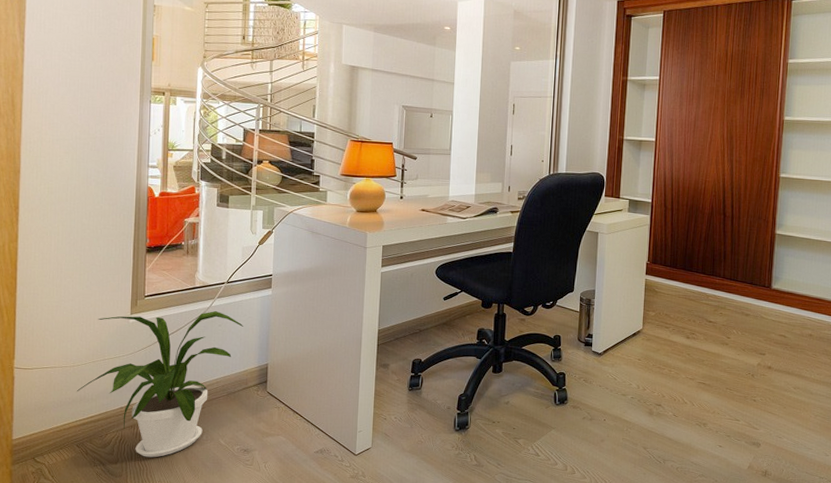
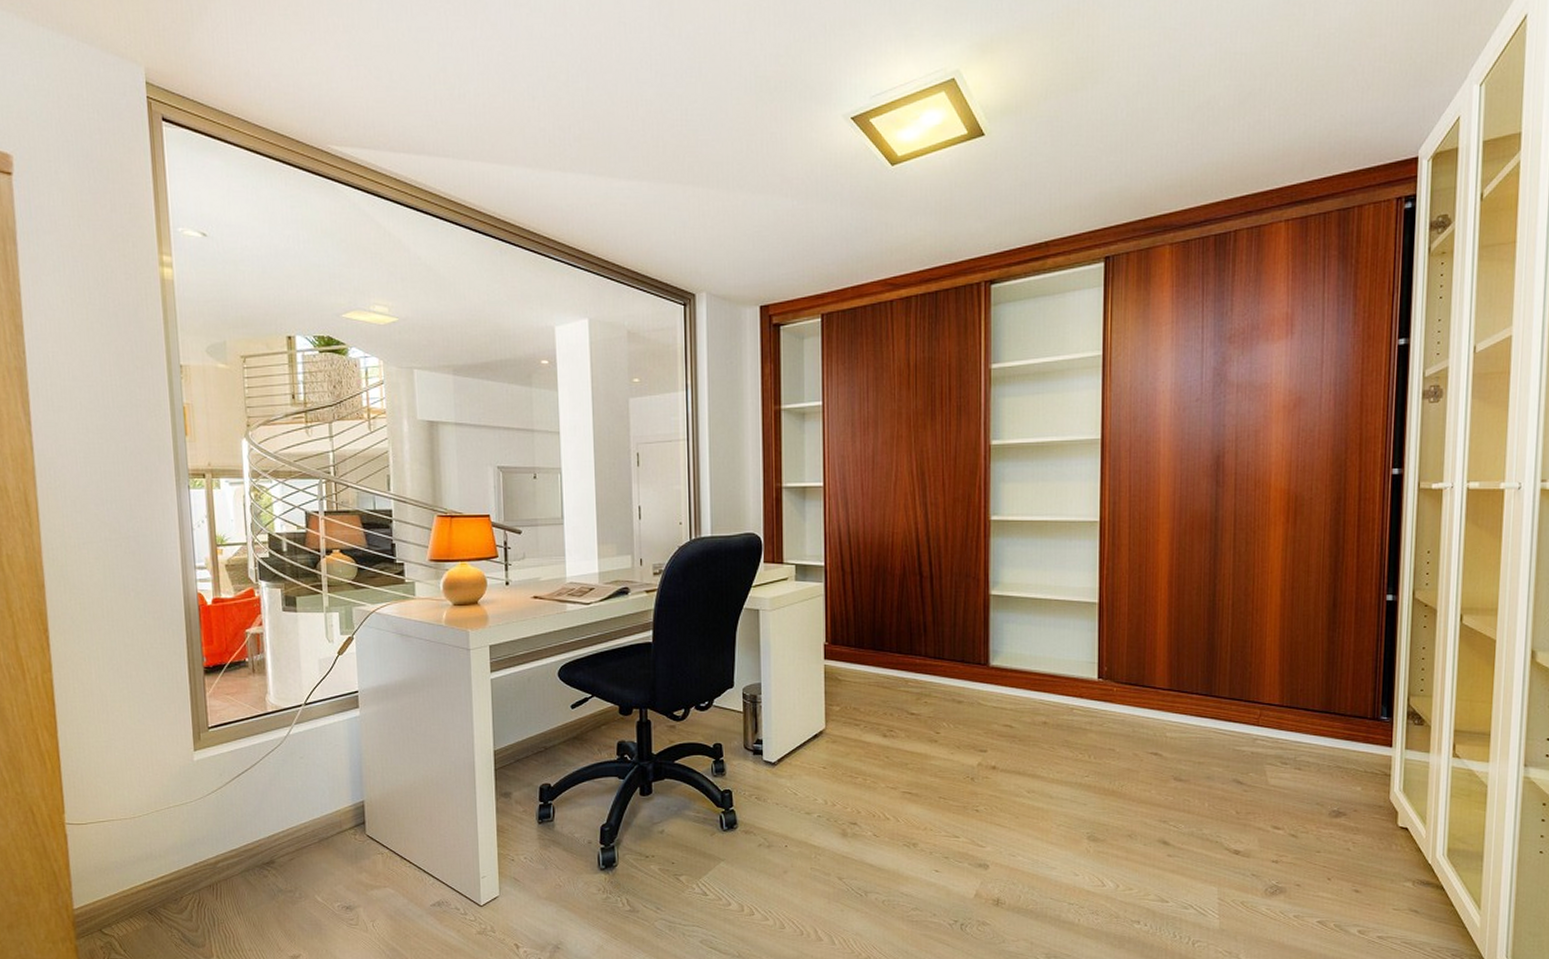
house plant: present [76,311,244,458] -> none [140,741,330,922]

